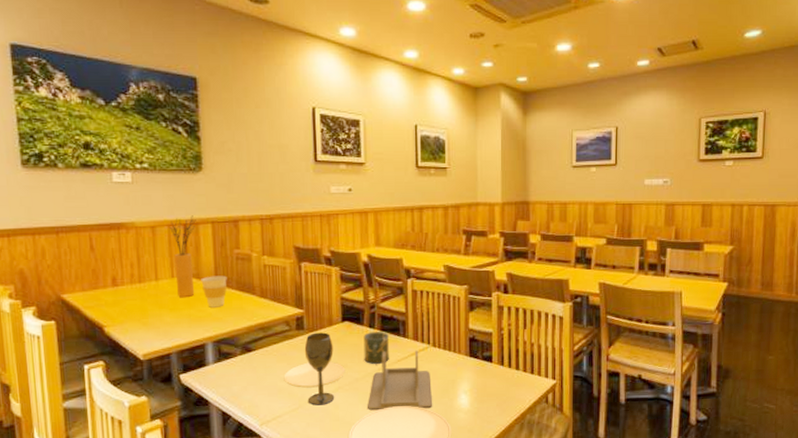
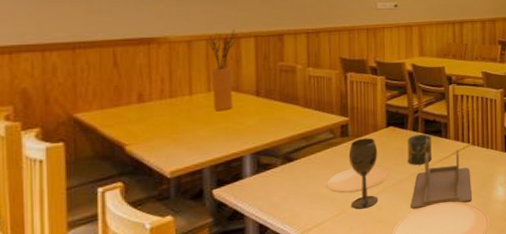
cup: present [201,275,228,308] -> none [241,88,270,120]

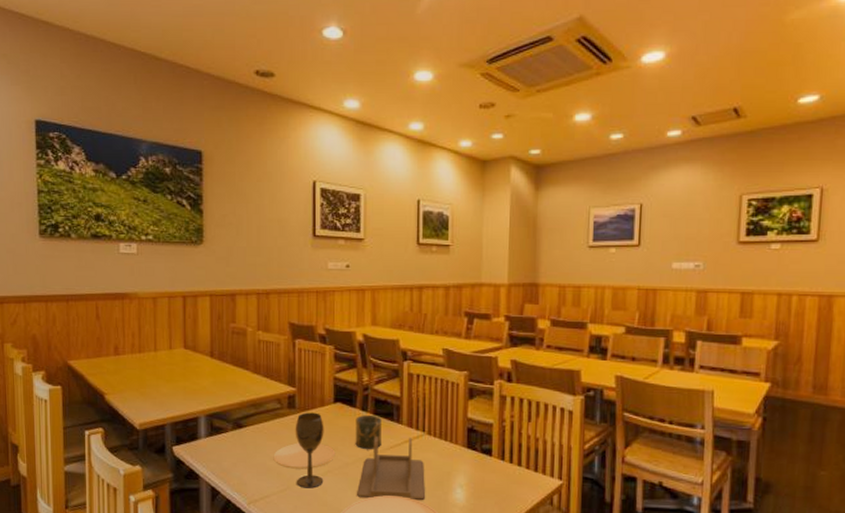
vase: present [208,30,238,112] -> none [170,288,195,370]

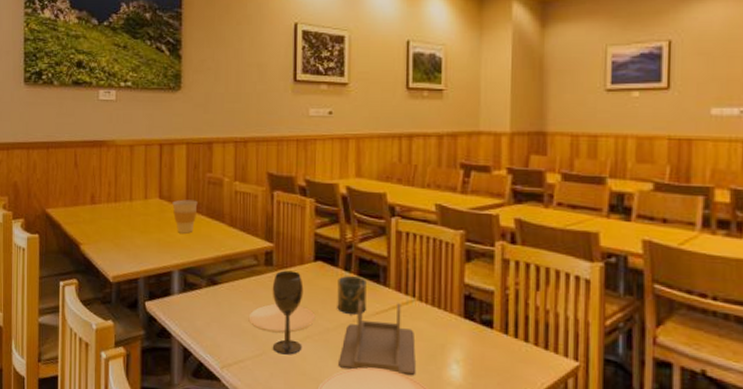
cup: none [197,349,222,381] -> present [172,199,198,234]

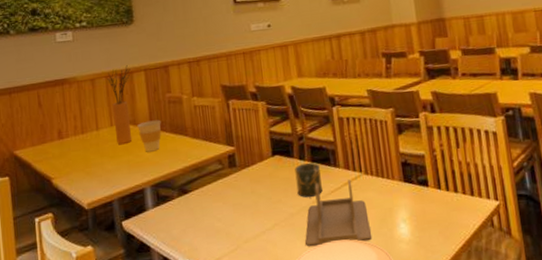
vase: none [147,135,172,221] -> present [107,65,132,145]
plate: present [248,303,316,333] -> none [220,197,280,227]
wine glass: present [272,270,304,355] -> none [238,168,272,245]

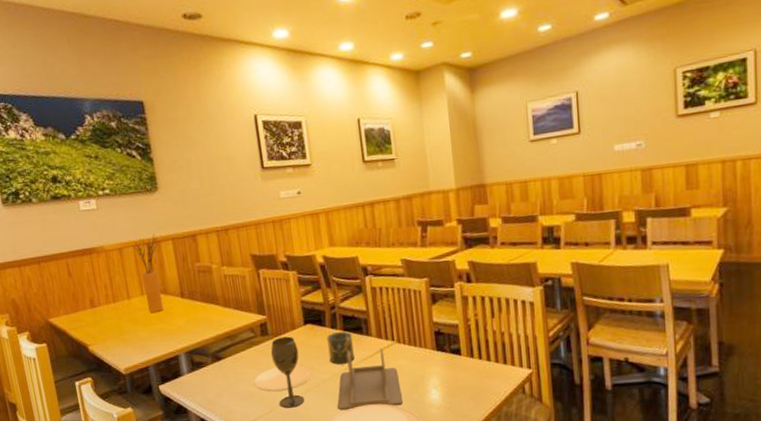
cup: present [137,120,162,152] -> none [168,289,193,321]
plate: none [220,197,280,227] -> present [254,364,313,392]
wine glass: none [238,168,272,245] -> present [270,336,305,408]

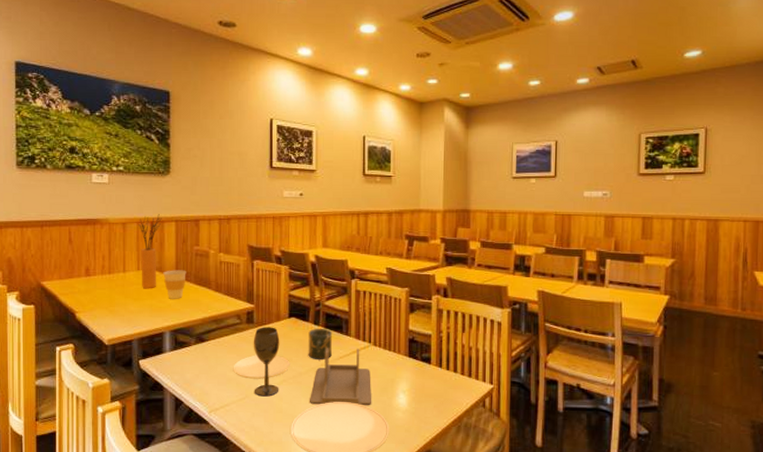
cup: none [168,289,193,321] -> present [163,270,186,299]

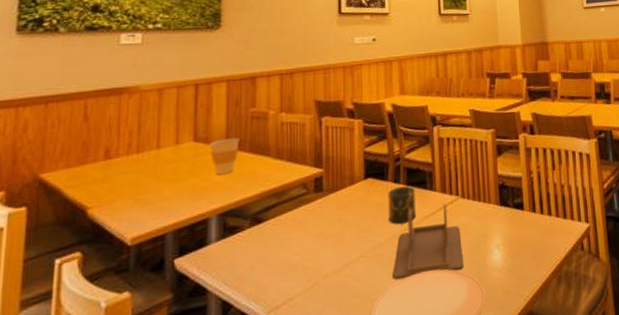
vase: present [139,214,162,289] -> none [179,74,210,167]
plate: present [233,354,290,379] -> none [298,225,368,261]
wine glass: present [253,327,280,397] -> none [322,192,356,281]

